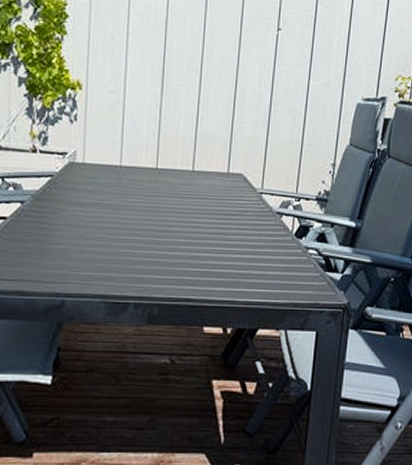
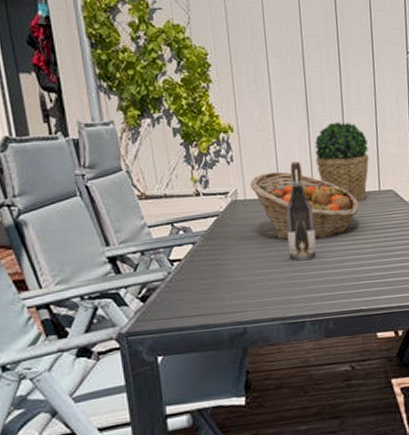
fruit basket: none [91,137,204,216] -> present [250,171,360,240]
wine bottle: none [121,129,154,238] -> present [286,161,317,262]
potted plant: none [164,93,223,181] -> present [315,122,369,201]

